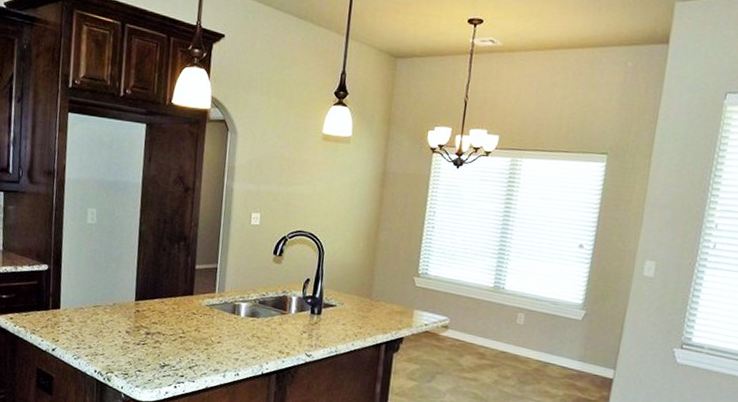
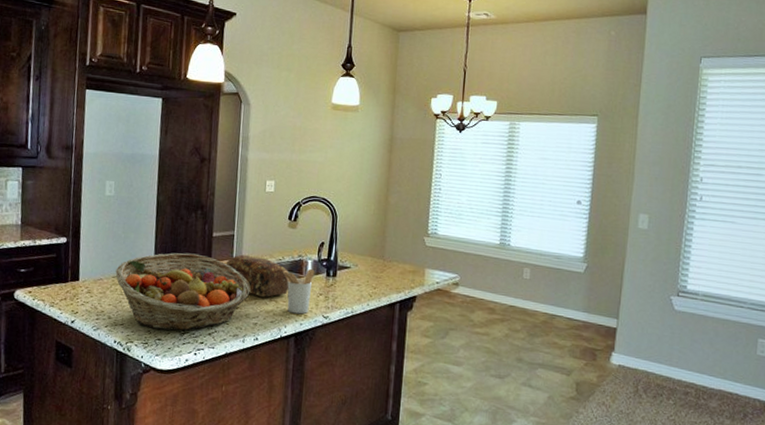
fruit basket: none [96,284,233,364] -> present [115,253,251,331]
bread loaf: none [208,288,272,333] -> present [225,254,289,298]
utensil holder: none [265,305,299,352] -> present [282,268,315,314]

